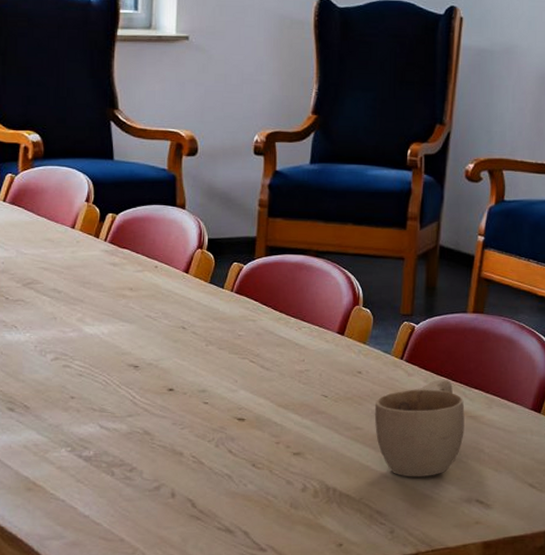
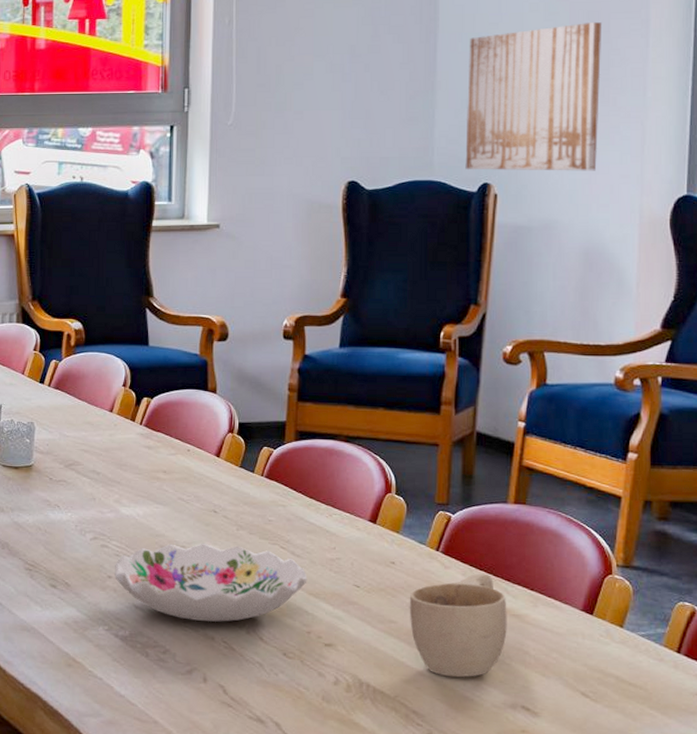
decorative bowl: none [78,359,277,437] -> present [115,543,308,622]

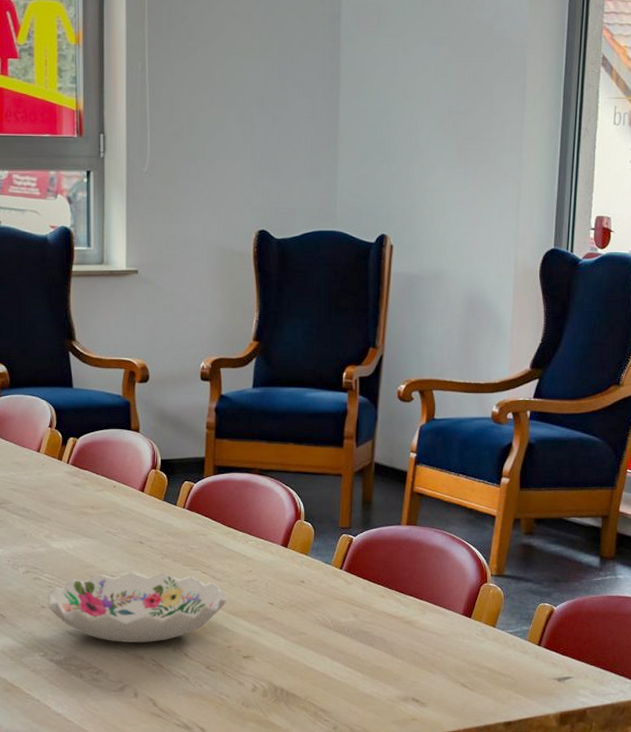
cup: present [409,573,507,677] -> none [317,587,400,678]
wall art: present [465,21,602,171] -> none [365,84,486,225]

